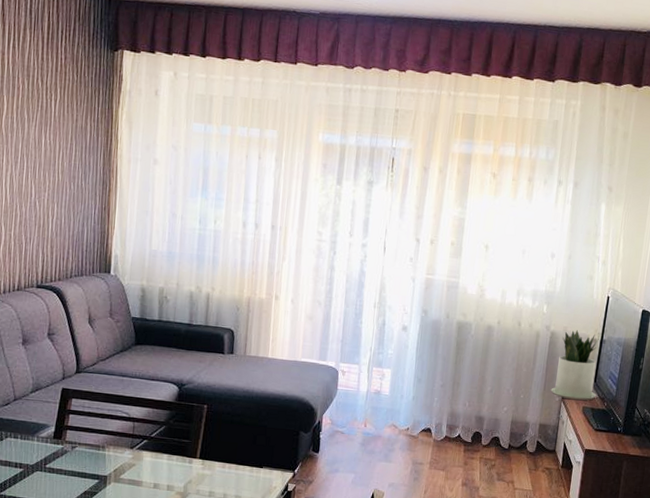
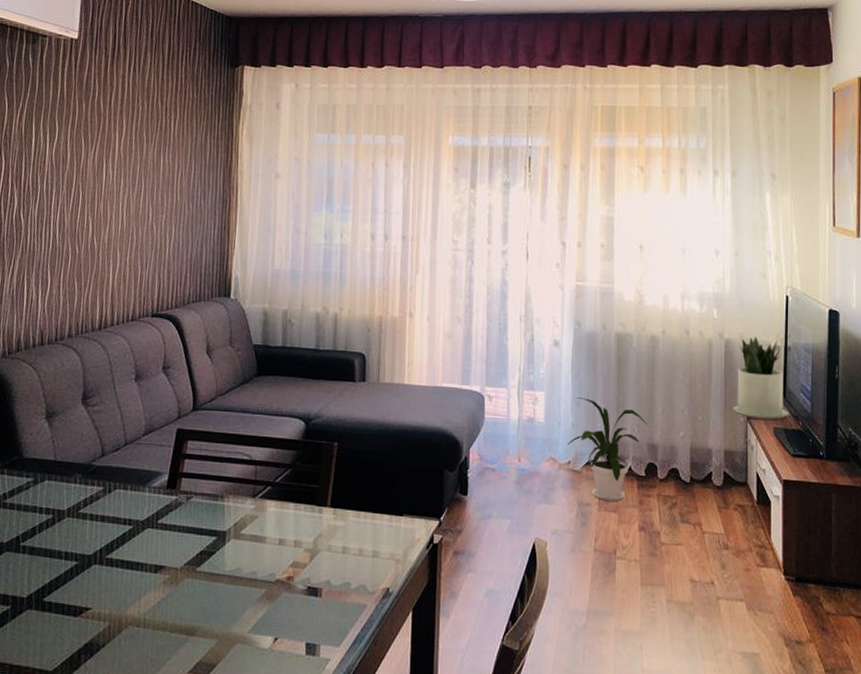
house plant: none [407,375,477,463] -> present [567,397,647,502]

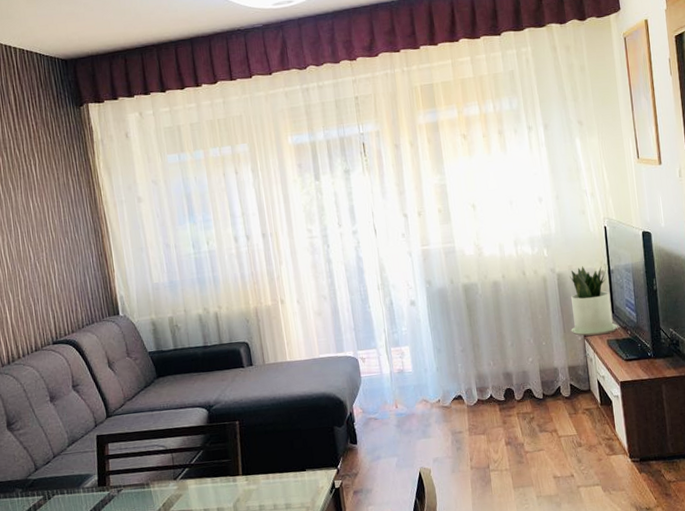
house plant: present [567,397,647,502] -> none [435,344,500,427]

